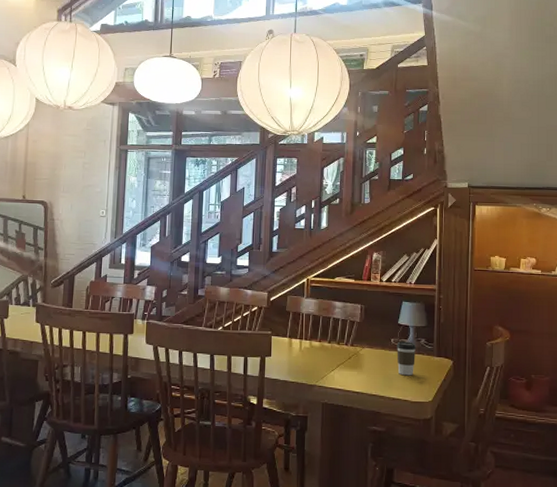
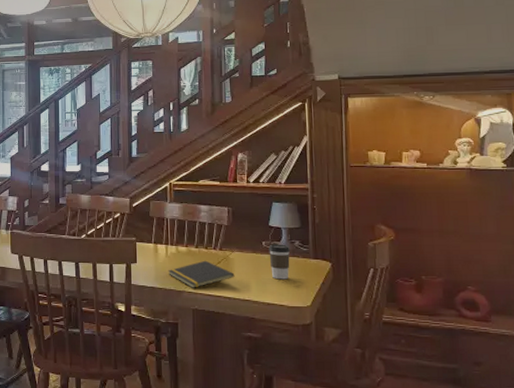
notepad: none [300,355,364,383] -> present [167,260,235,288]

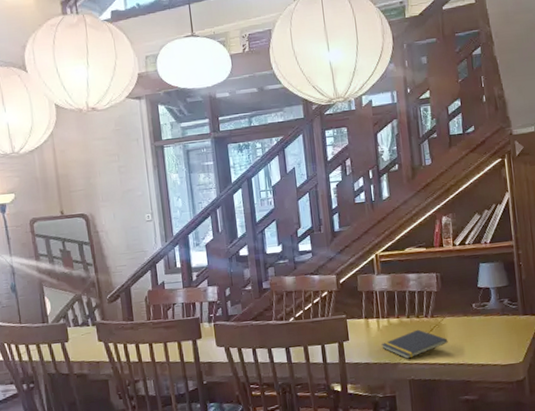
coffee cup: present [269,244,291,280] -> none [479,304,501,340]

